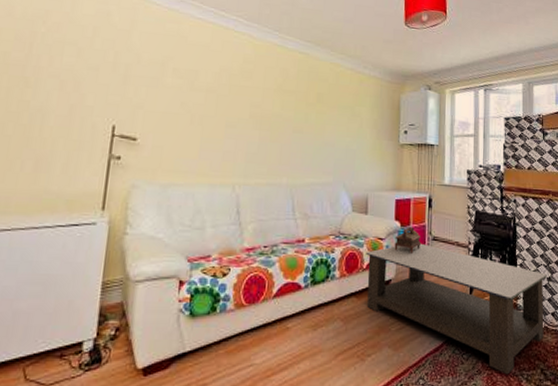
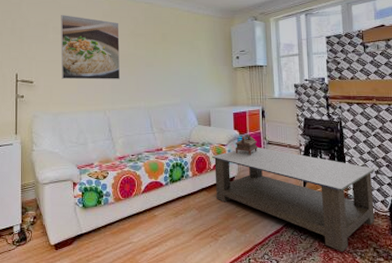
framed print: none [178,54,264,146] -> present [61,15,120,80]

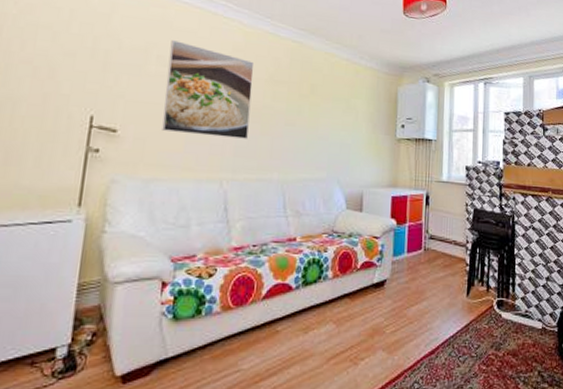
coffee table: present [212,147,375,252] -> none [360,242,545,378]
decorative box: present [235,133,257,156] -> none [390,224,417,253]

